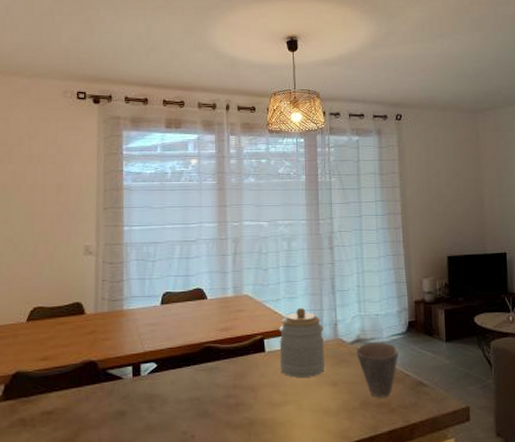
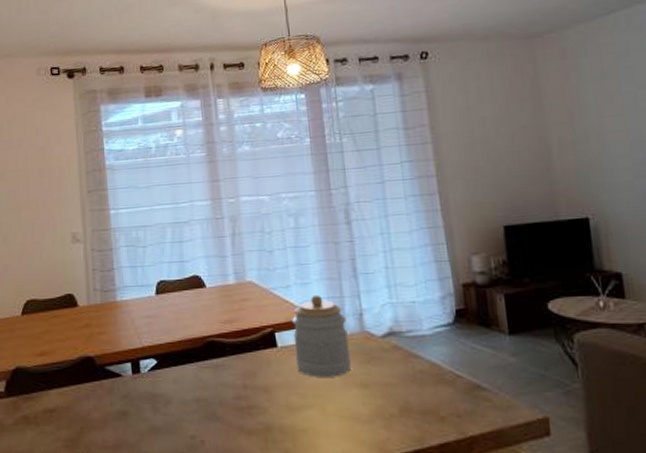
cup: present [356,342,399,398] -> none [389,336,446,404]

